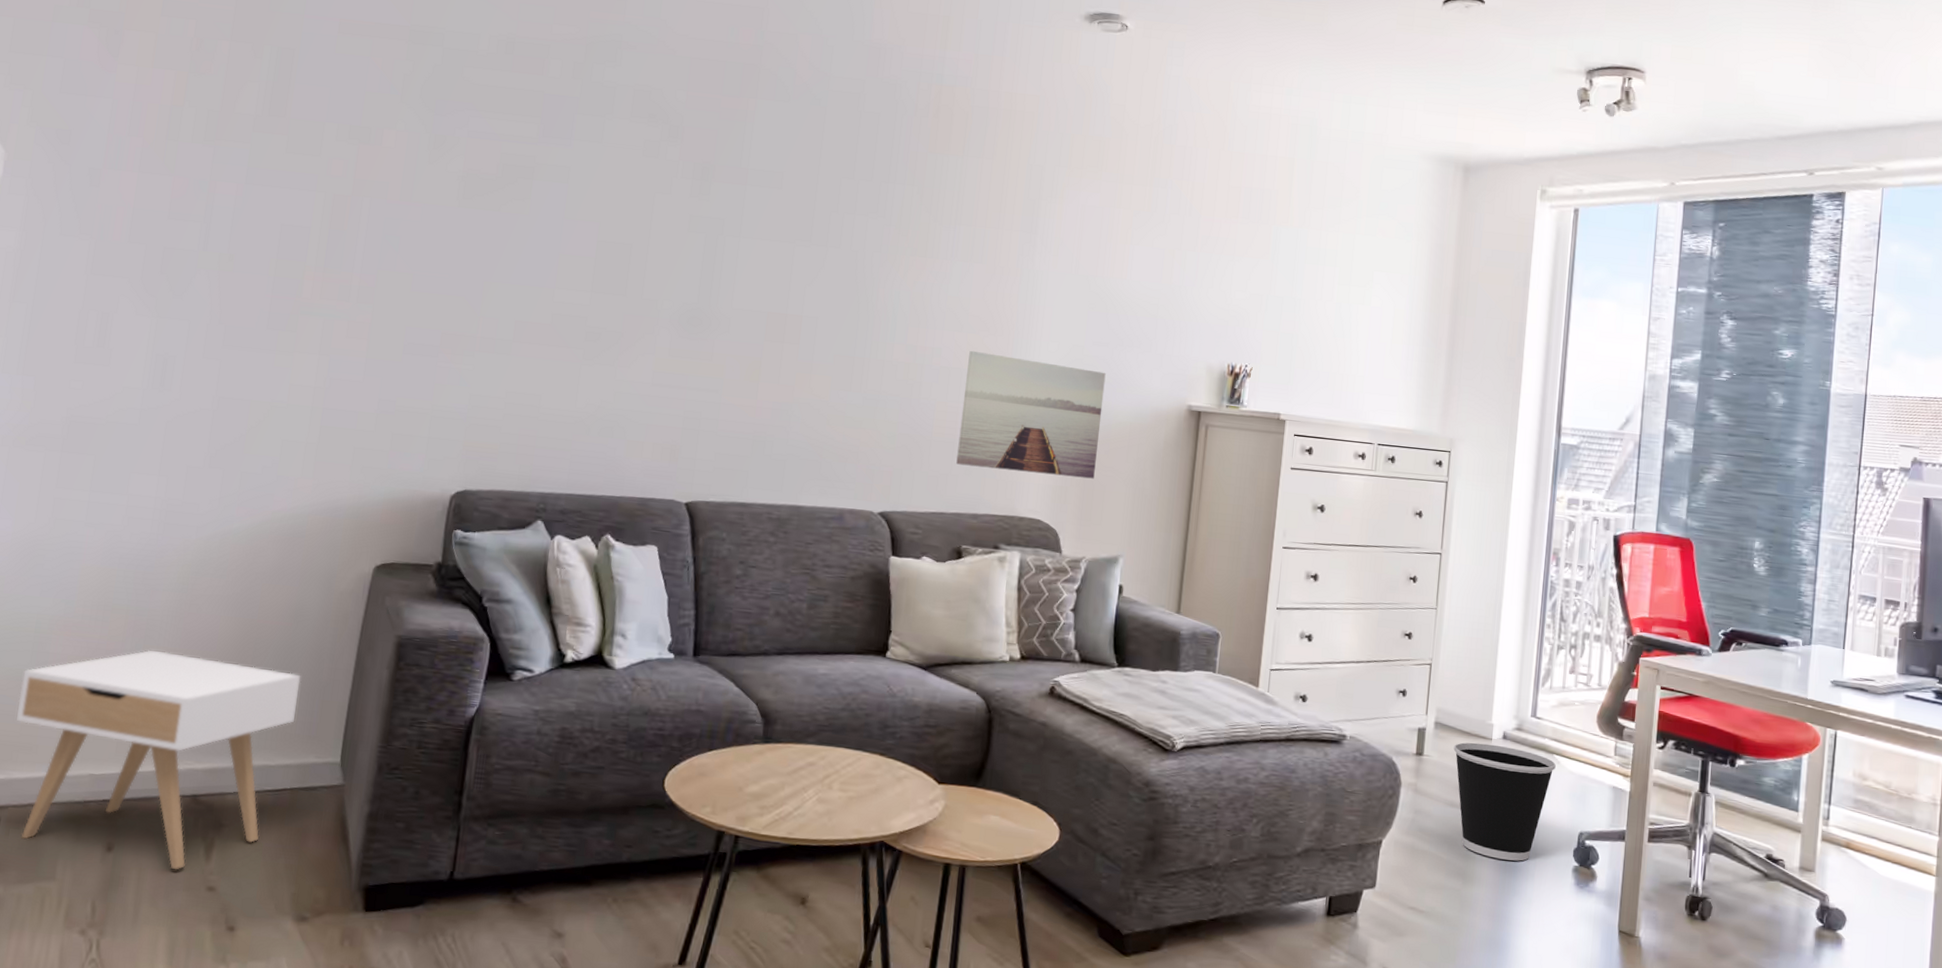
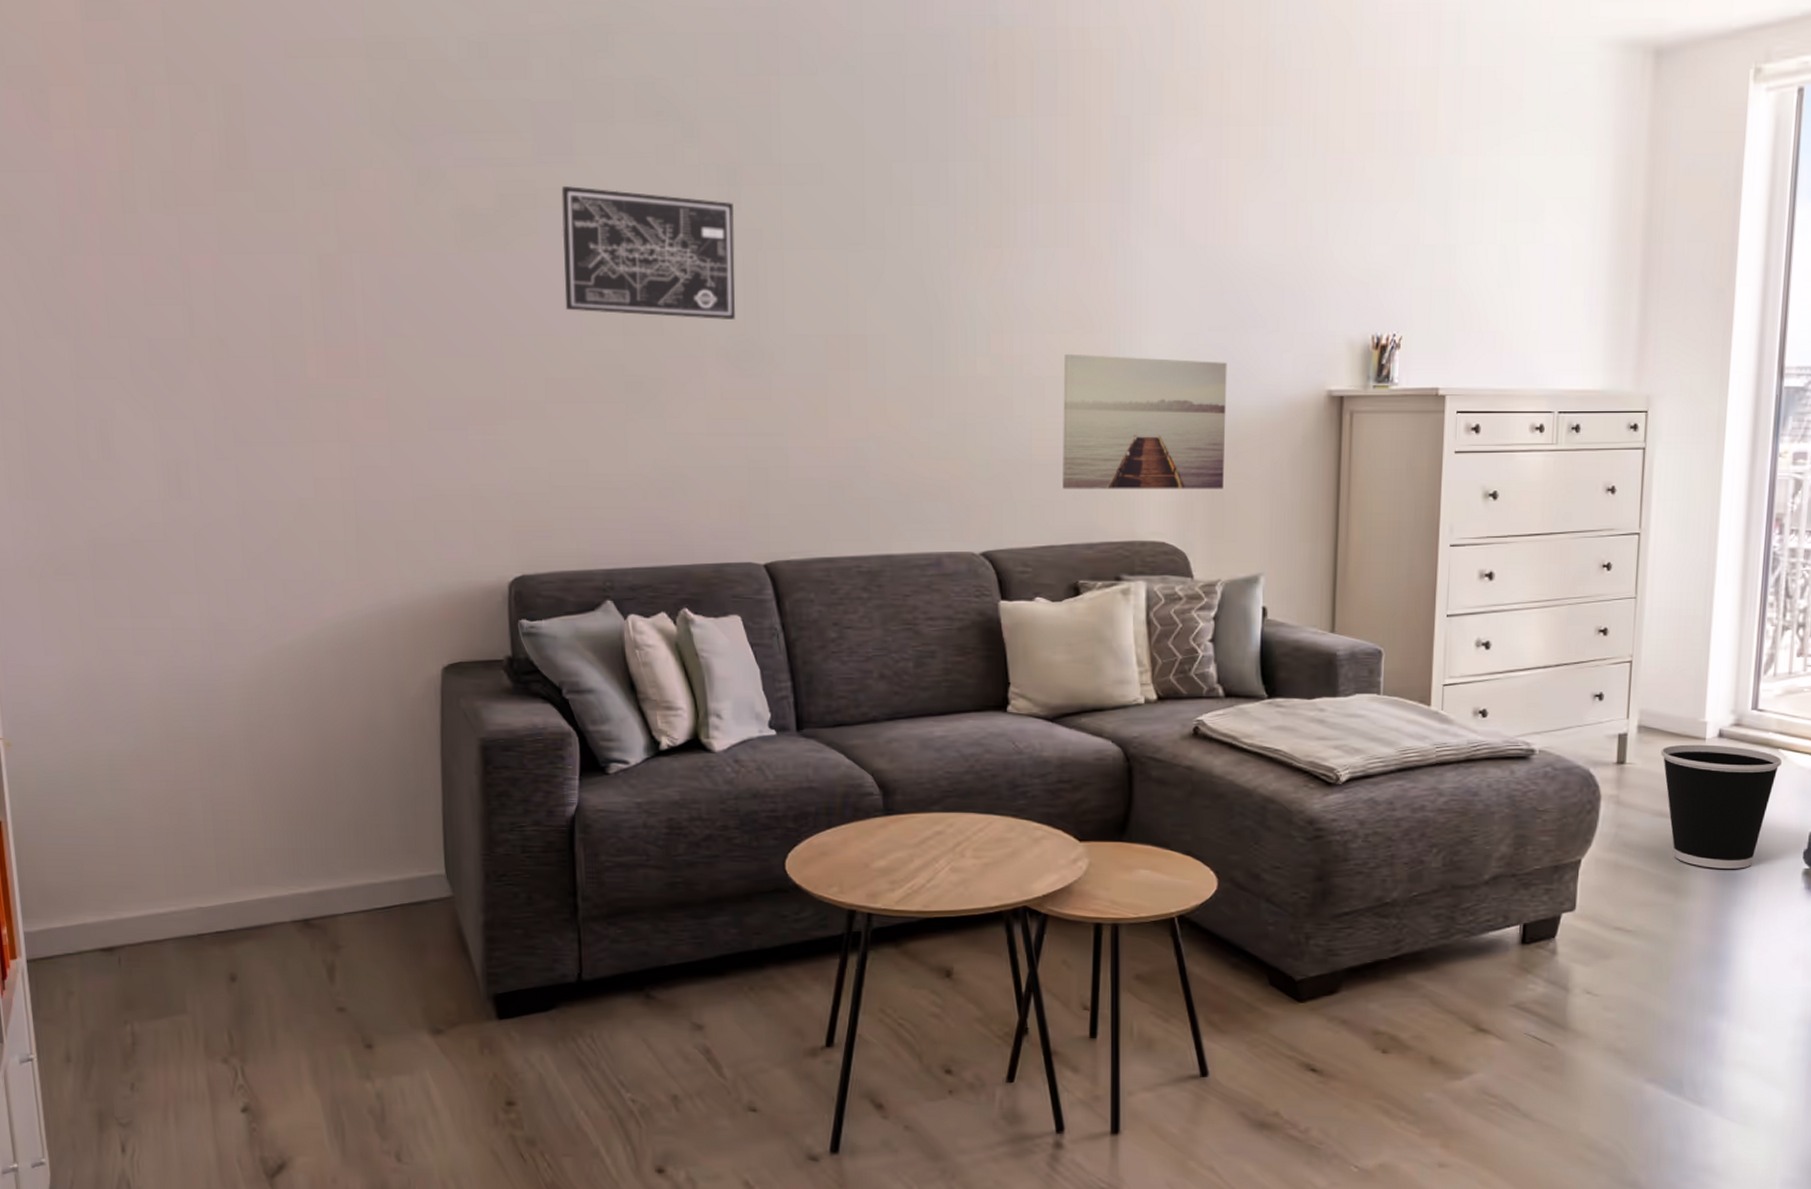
nightstand: present [17,649,301,870] -> none [108,777,390,994]
wall art: none [544,164,704,290] -> present [561,186,735,319]

